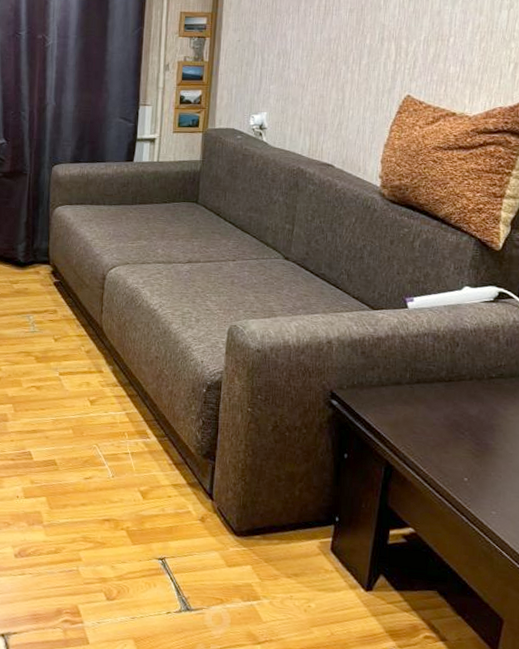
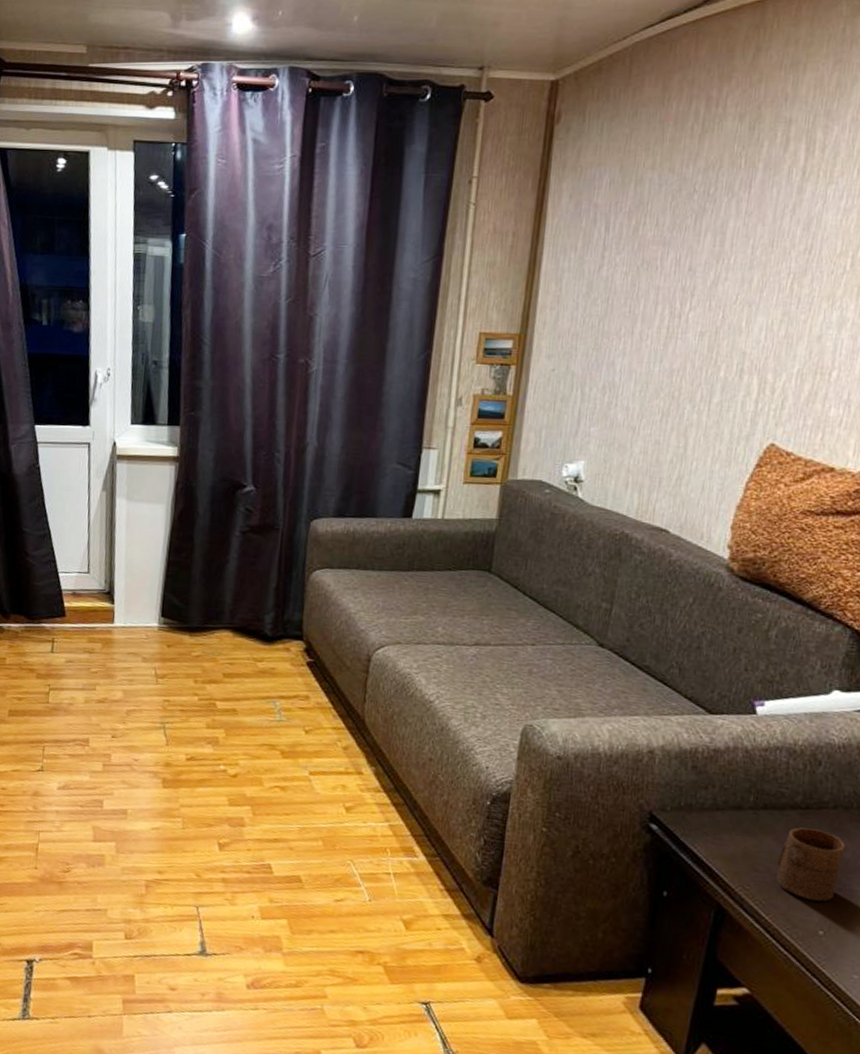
cup: none [430,396,480,455] -> present [776,827,845,902]

